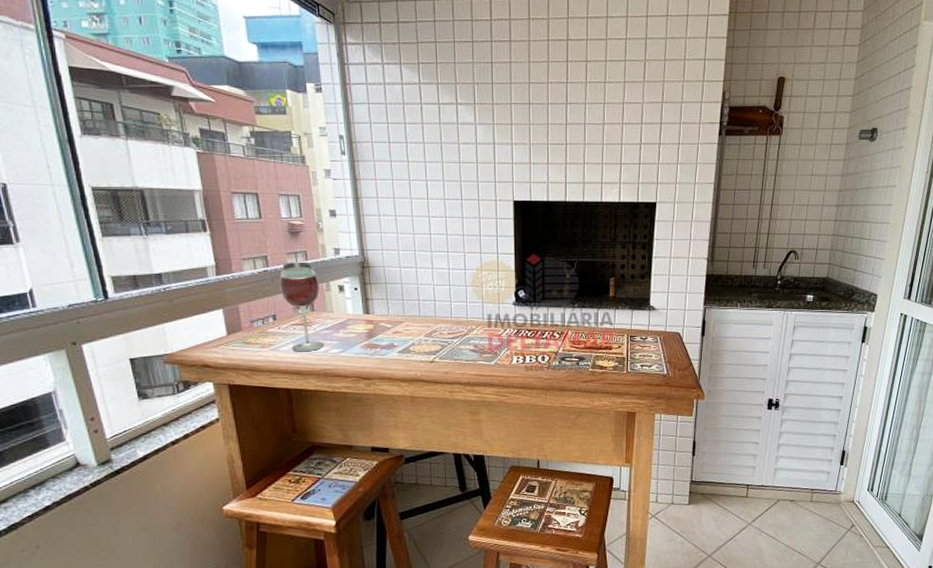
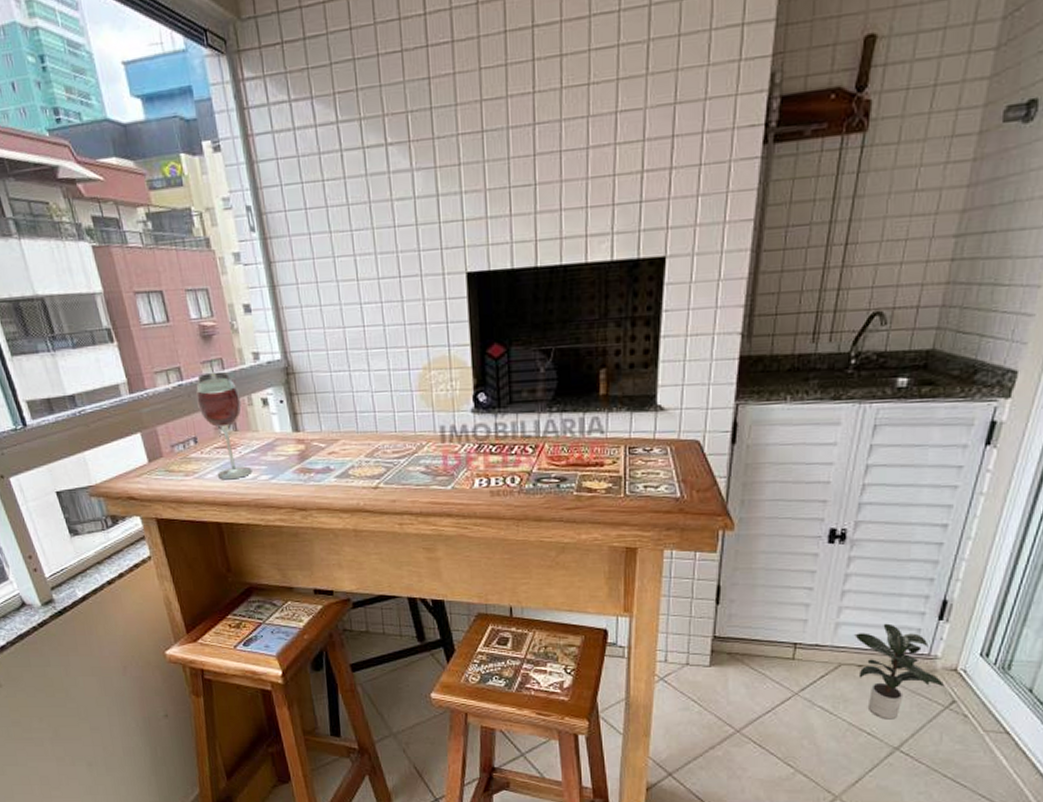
potted plant: none [786,468,847,541] -> present [853,623,945,720]

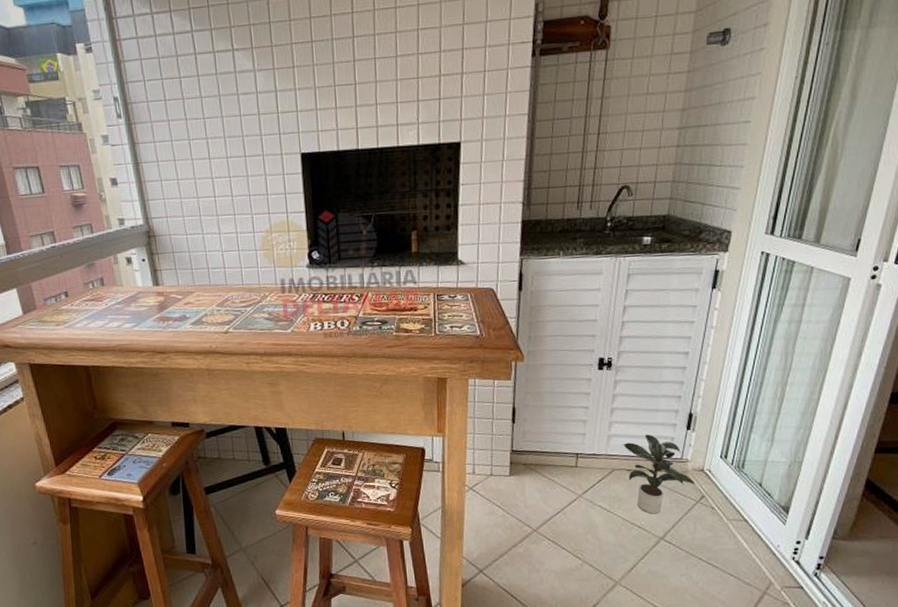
wineglass: present [195,371,252,480] -> none [67,235,117,329]

